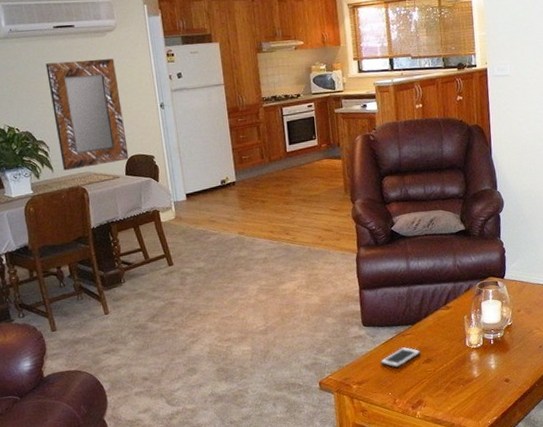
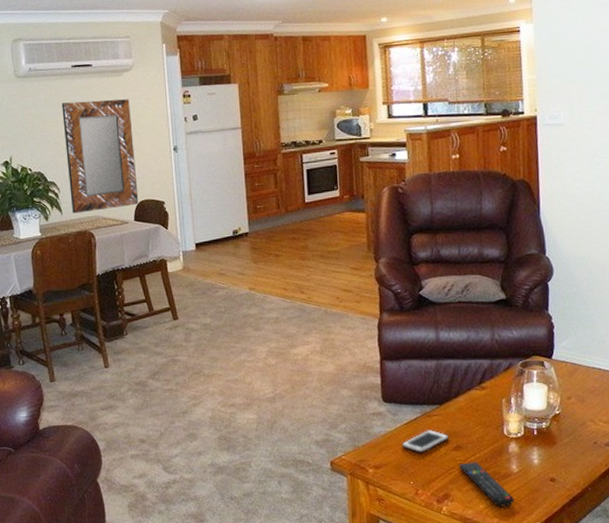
remote control: none [429,371,476,407] -> present [458,462,515,507]

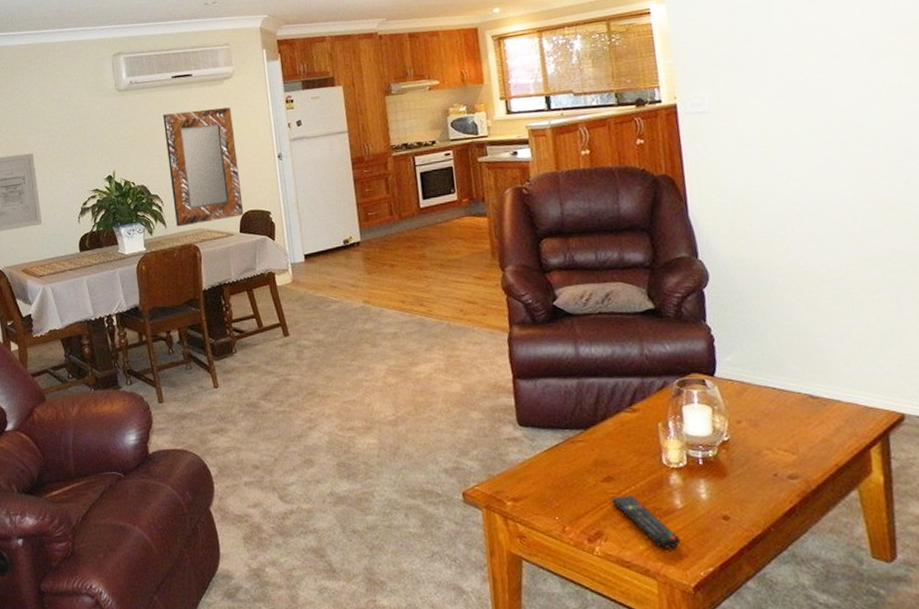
cell phone: present [402,430,449,453] -> none [543,458,597,484]

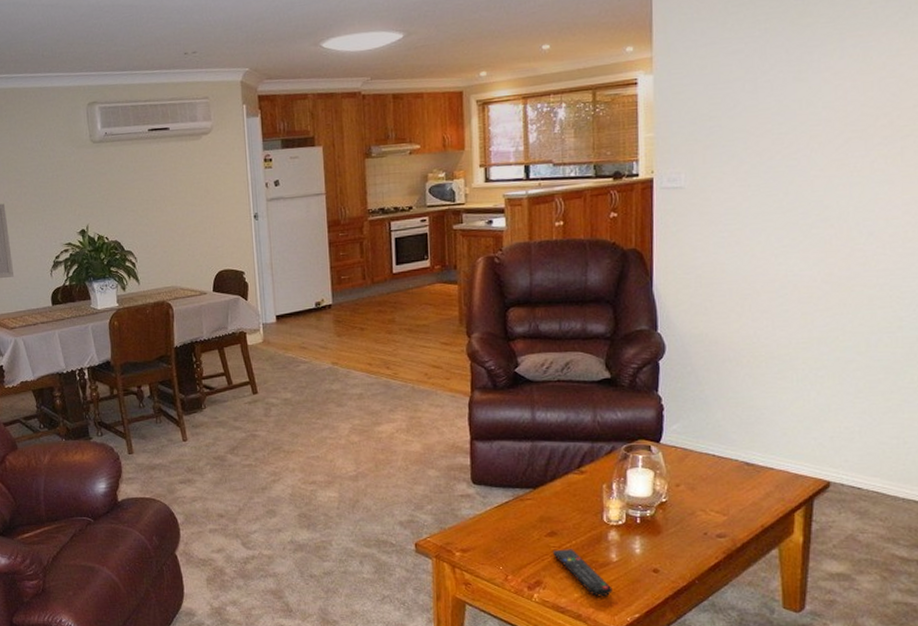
home mirror: present [163,107,244,227] -> none [138,164,218,284]

